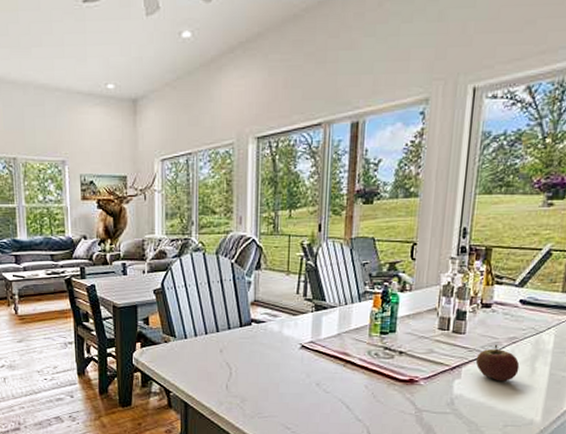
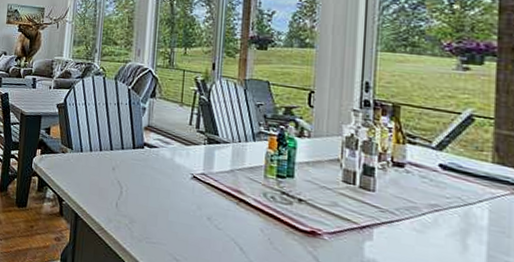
apple: present [475,344,520,382] -> none [390,209,446,254]

